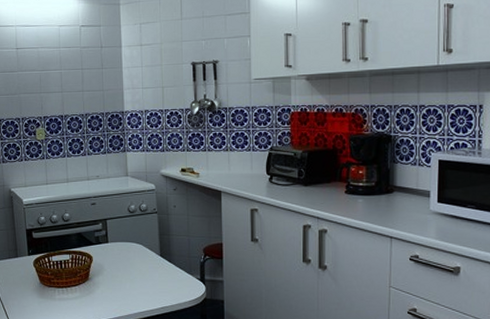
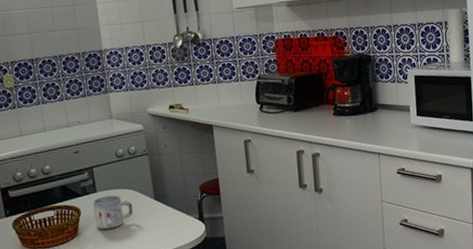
mug: none [104,247,139,279] -> present [93,195,133,230]

